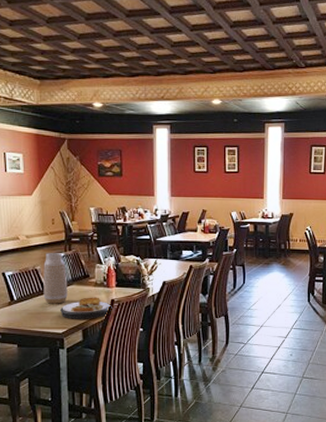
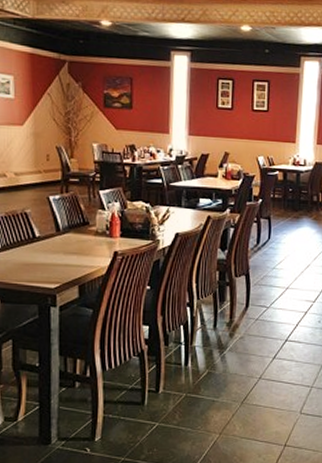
vase: present [43,253,68,304] -> none [33,194,63,254]
plate: present [60,297,112,319] -> none [53,247,115,274]

